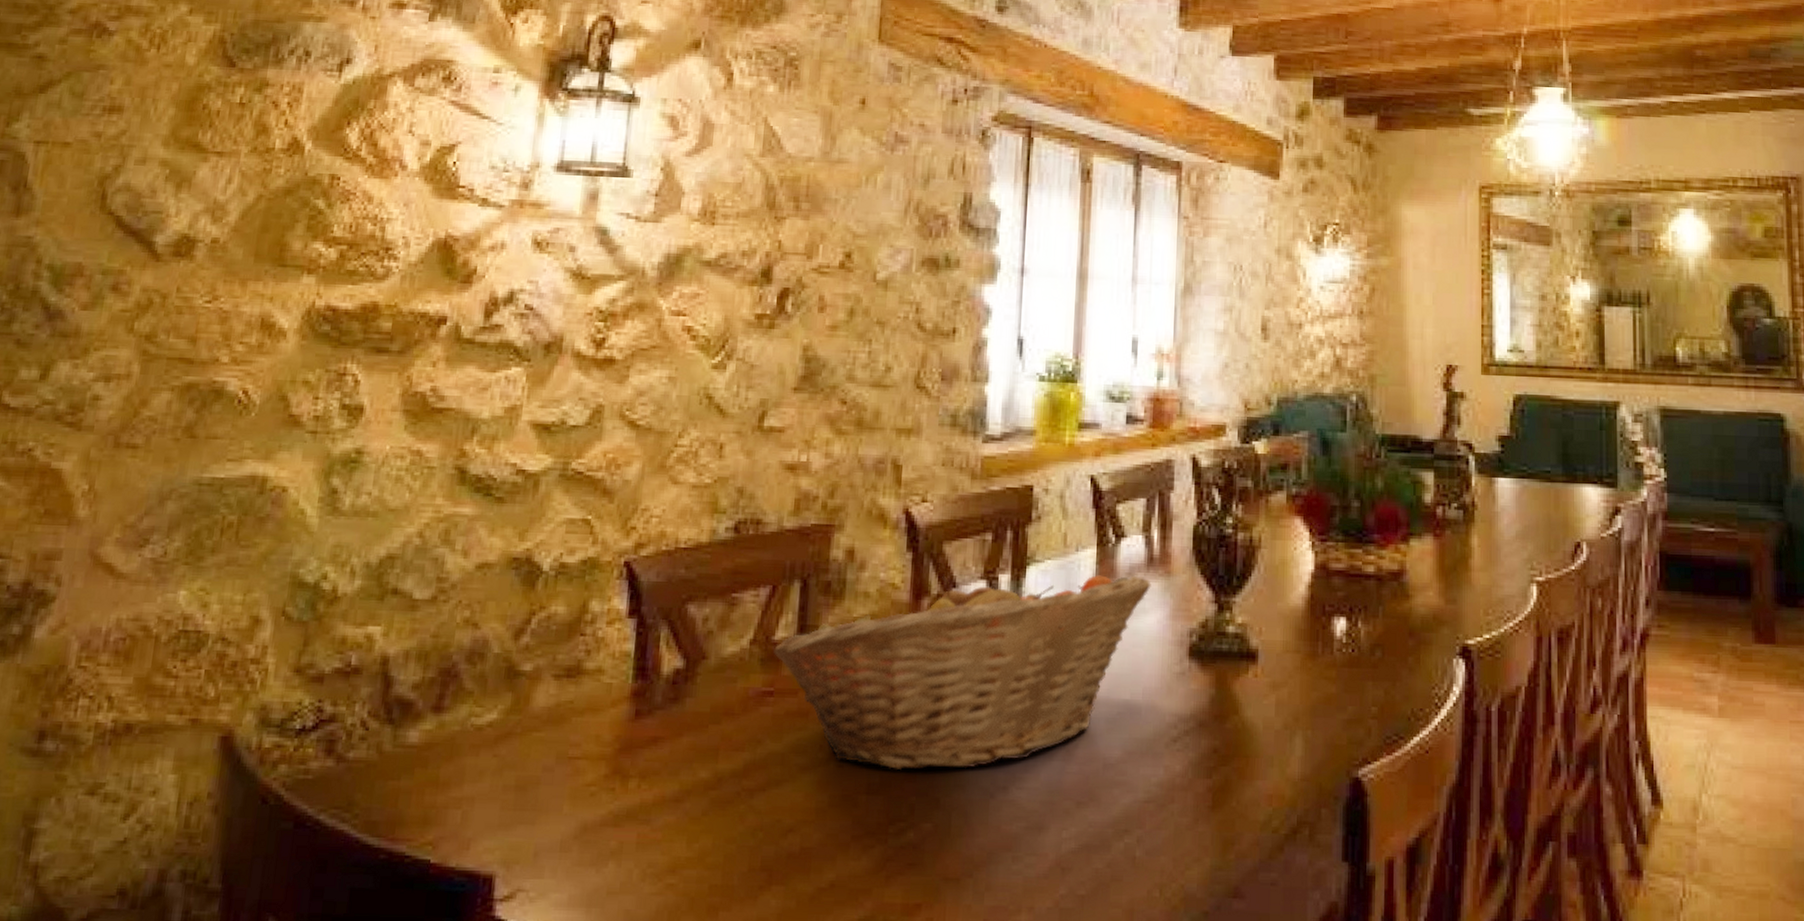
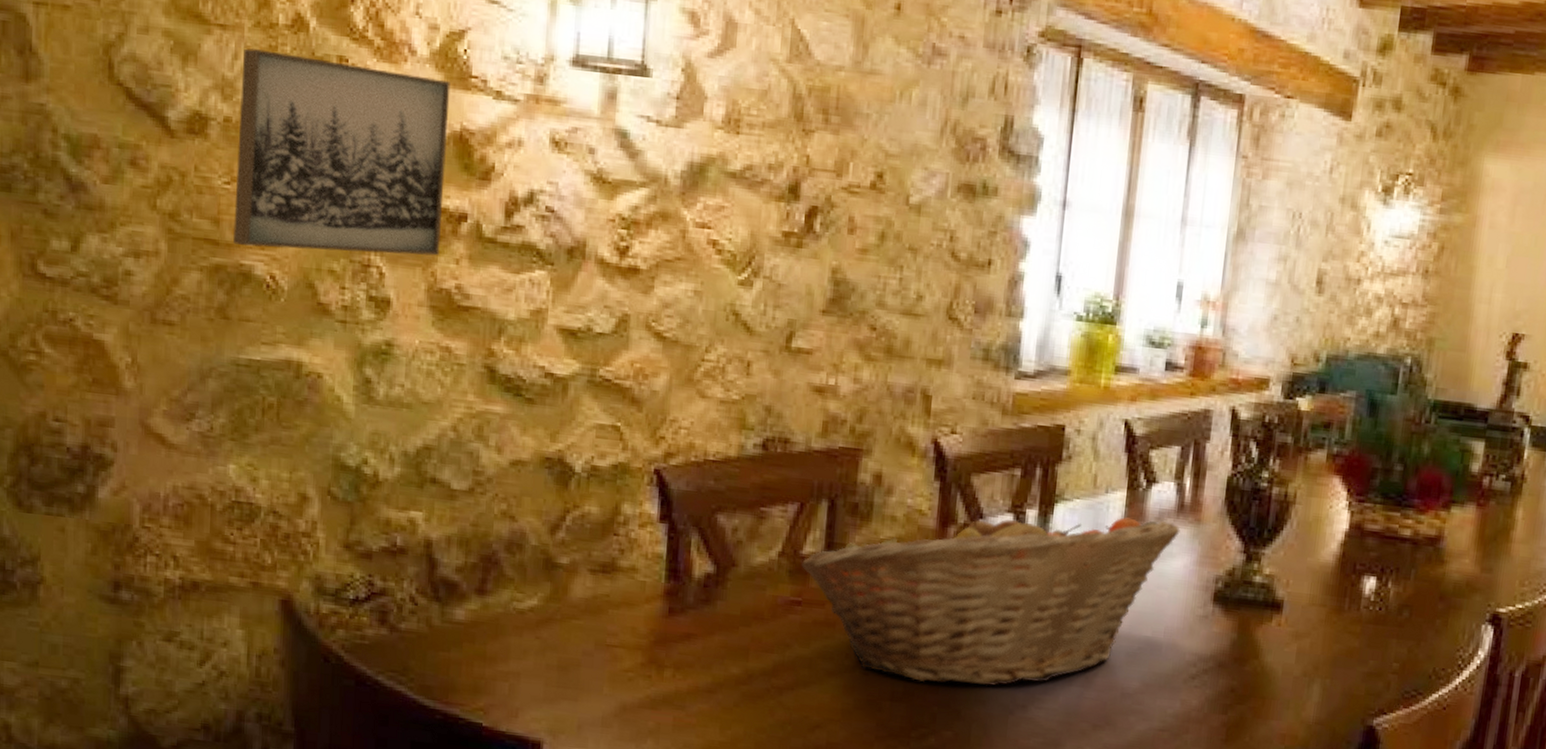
wall art: none [208,173,438,363] -> present [233,48,451,256]

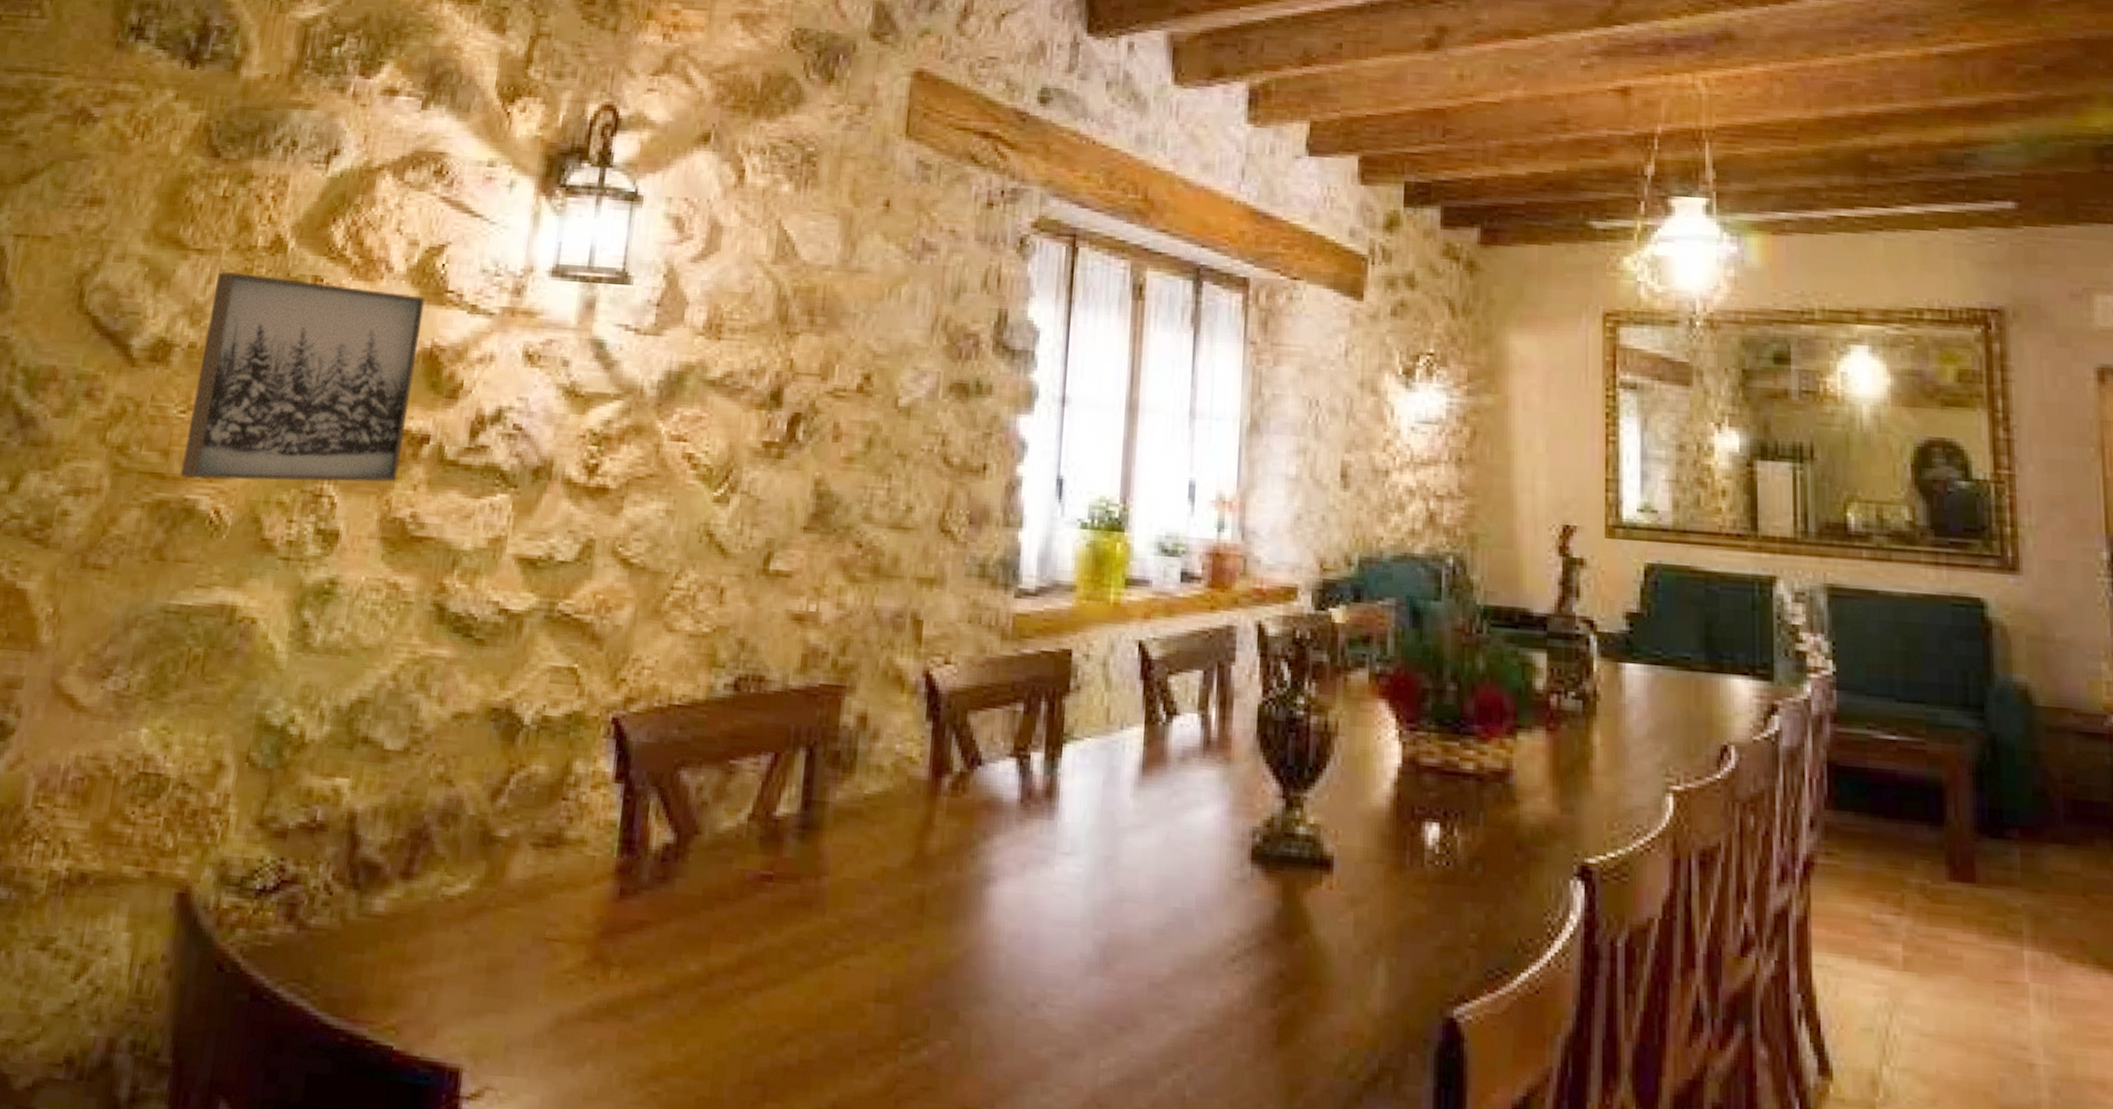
fruit basket: present [800,506,1180,687] -> none [773,750,1208,979]

